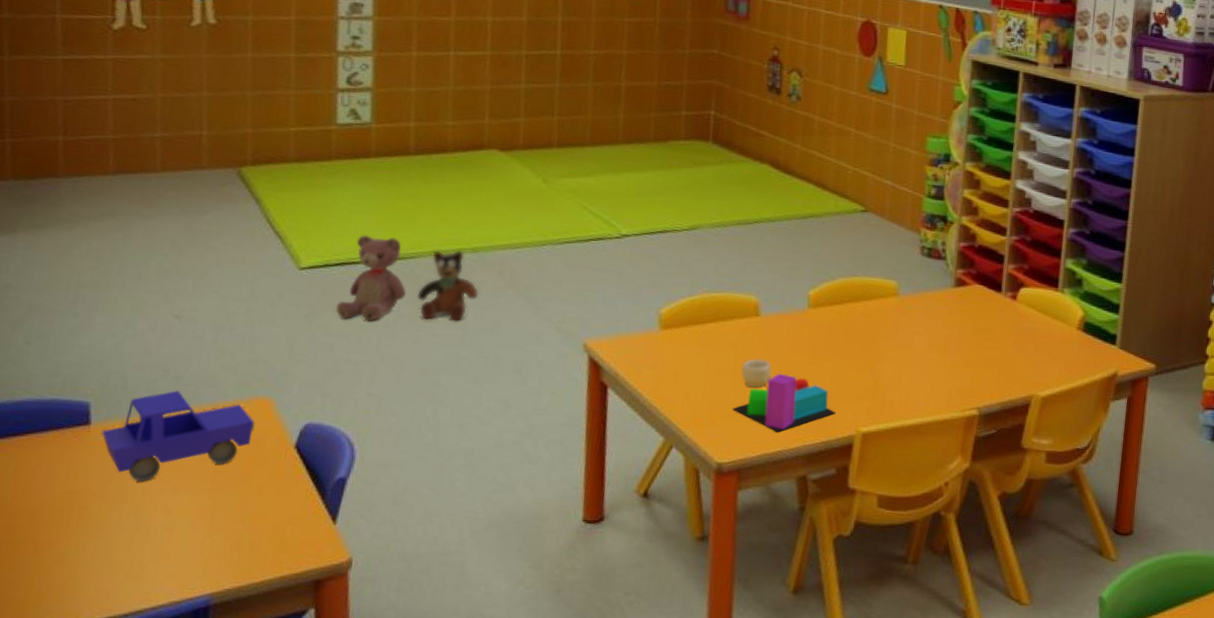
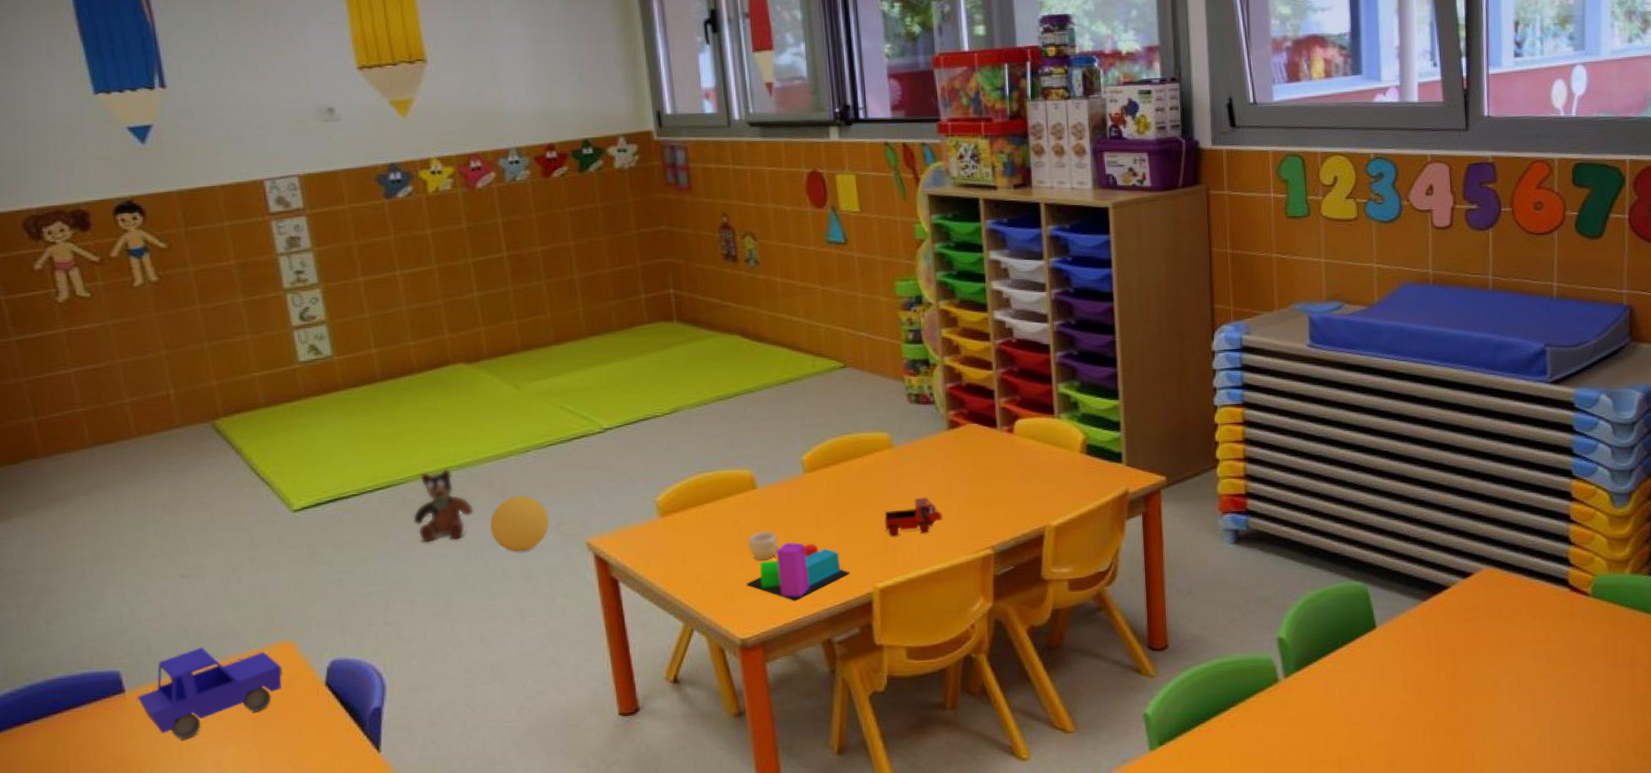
teddy bear: present [336,234,407,322] -> none [336,466,403,554]
ball: none [491,286,552,343] -> present [490,495,549,552]
toy truck: none [877,349,935,385] -> present [884,497,942,536]

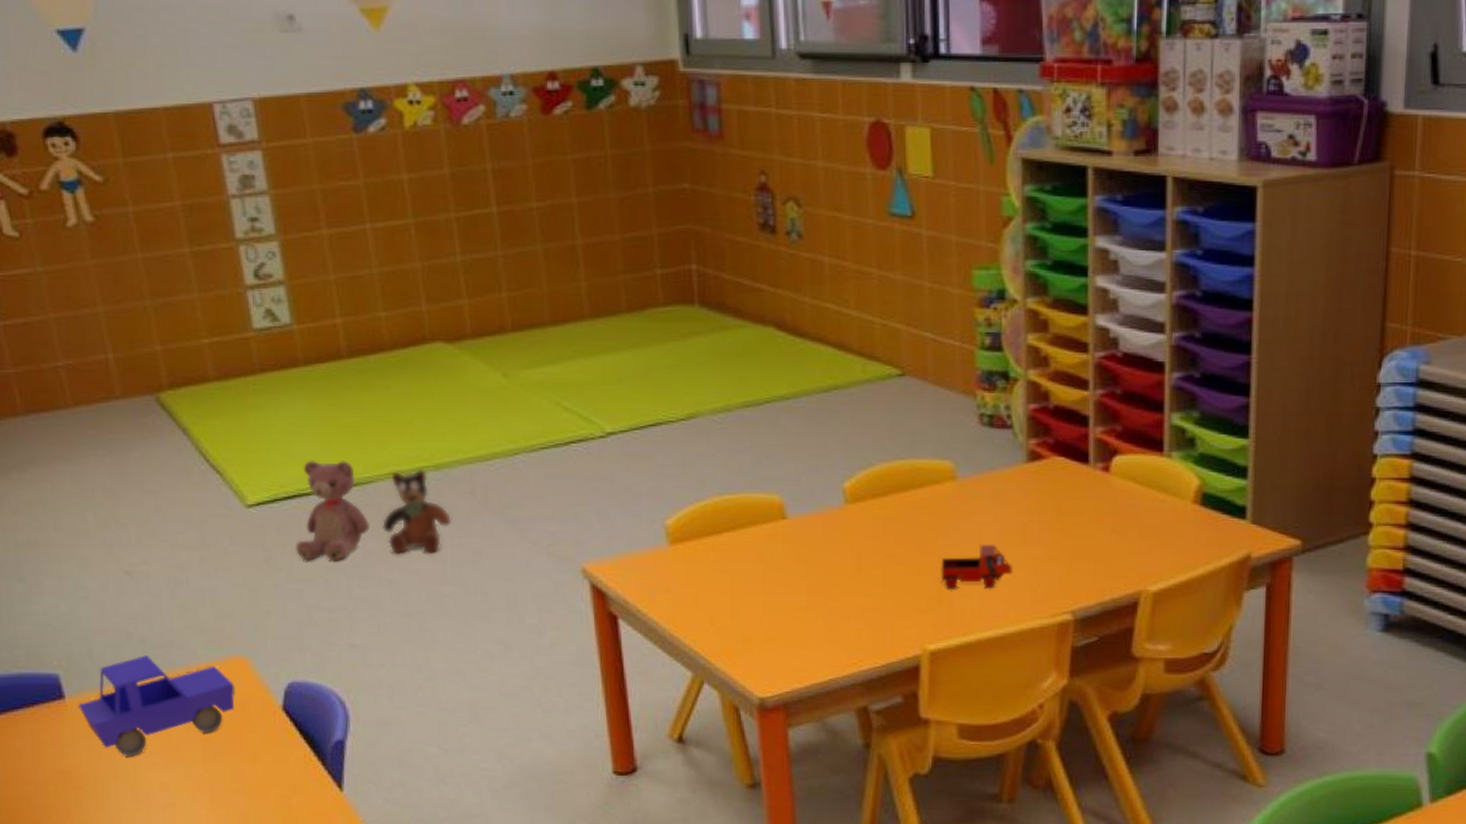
teddy bear: none [336,466,403,554] -> present [295,459,371,561]
ball: present [490,495,549,552] -> none [470,506,539,574]
toy blocks: present [746,542,849,601] -> none [769,586,894,658]
cup: present [748,531,779,561] -> none [772,571,811,606]

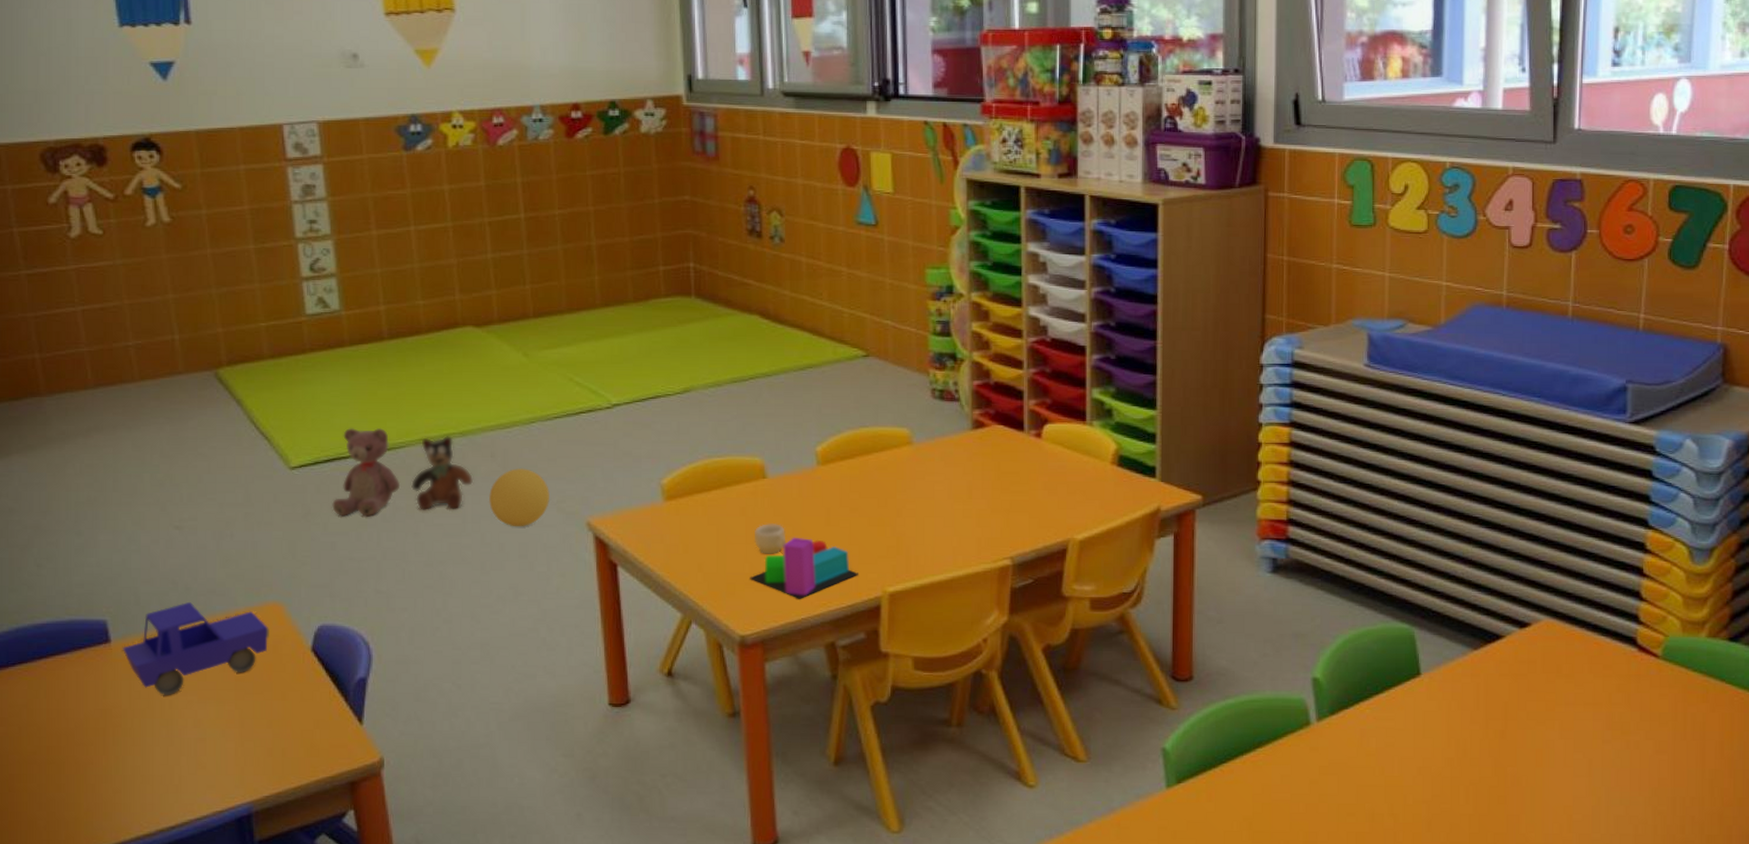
ball: none [470,506,539,574] -> present [489,467,549,527]
toy blocks: none [769,586,894,658] -> present [750,537,858,599]
cup: none [772,571,811,606] -> present [753,524,786,554]
toy truck: present [941,544,1013,589] -> none [899,499,960,539]

